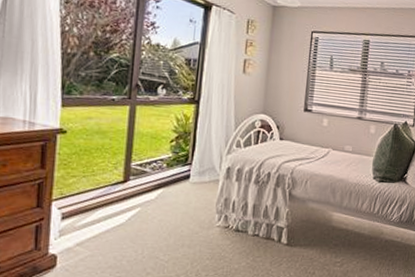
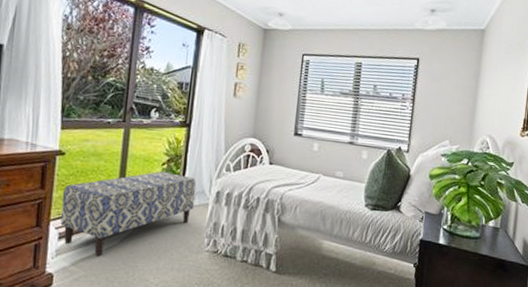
bench: none [63,149,207,235] -> present [60,171,197,256]

